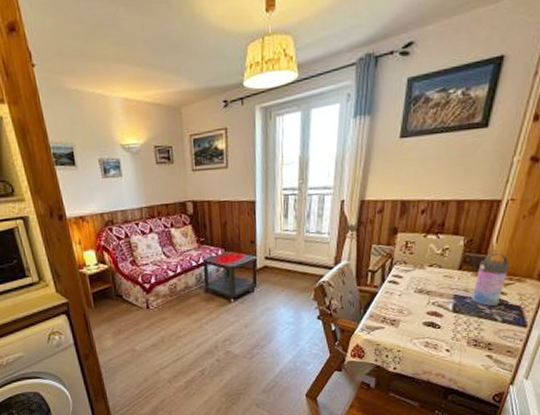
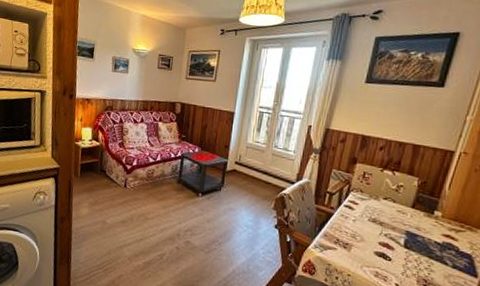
water bottle: present [471,252,510,306] -> none [423,198,461,249]

